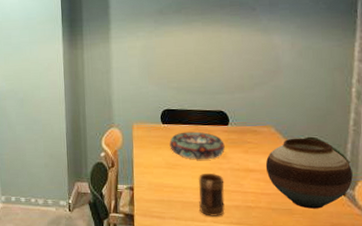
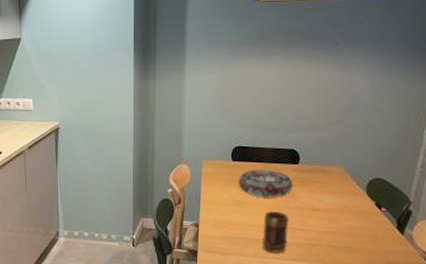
vase: present [265,138,353,209] -> none [331,178,414,247]

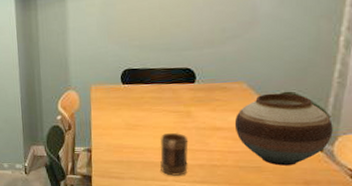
decorative bowl: present [238,169,293,198] -> none [130,91,190,120]
vase: none [331,178,414,247] -> present [234,93,333,166]

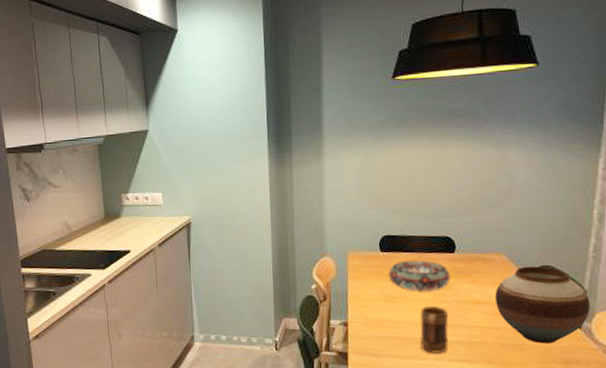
decorative bowl: none [130,91,190,120] -> present [388,260,450,292]

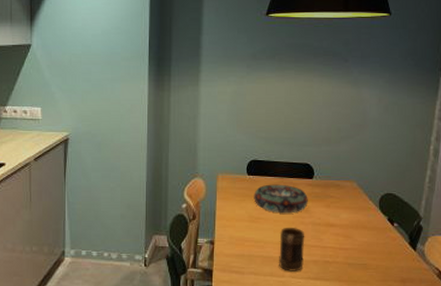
vase: present [494,266,590,344] -> none [345,193,424,264]

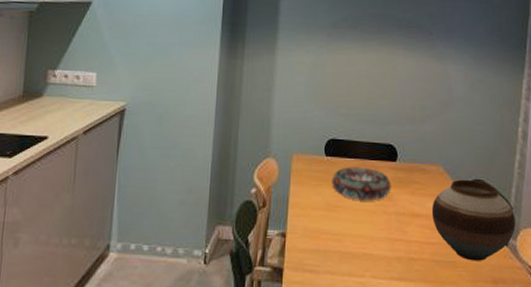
mug: present [279,227,305,271] -> none [359,217,388,270]
vase: none [345,193,424,264] -> present [431,179,515,261]

